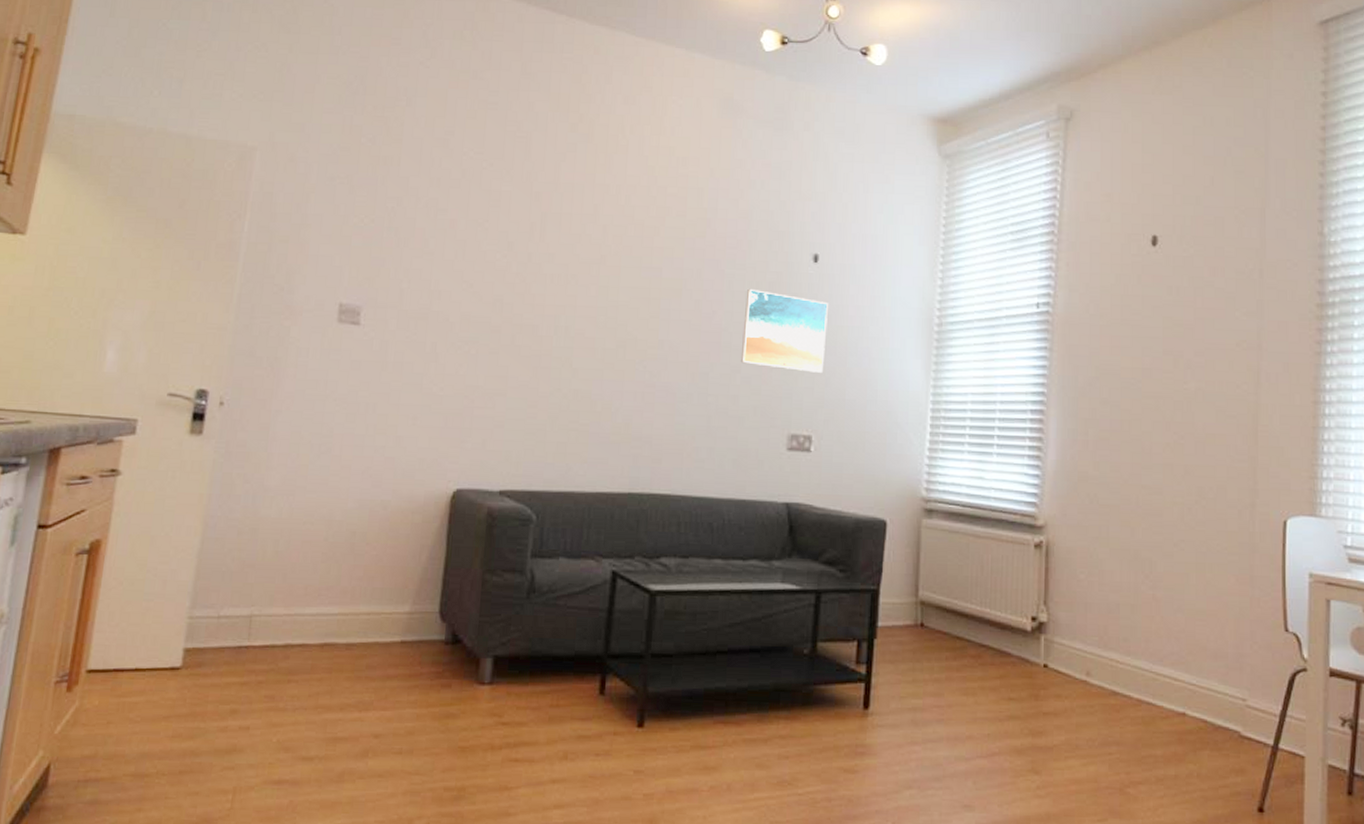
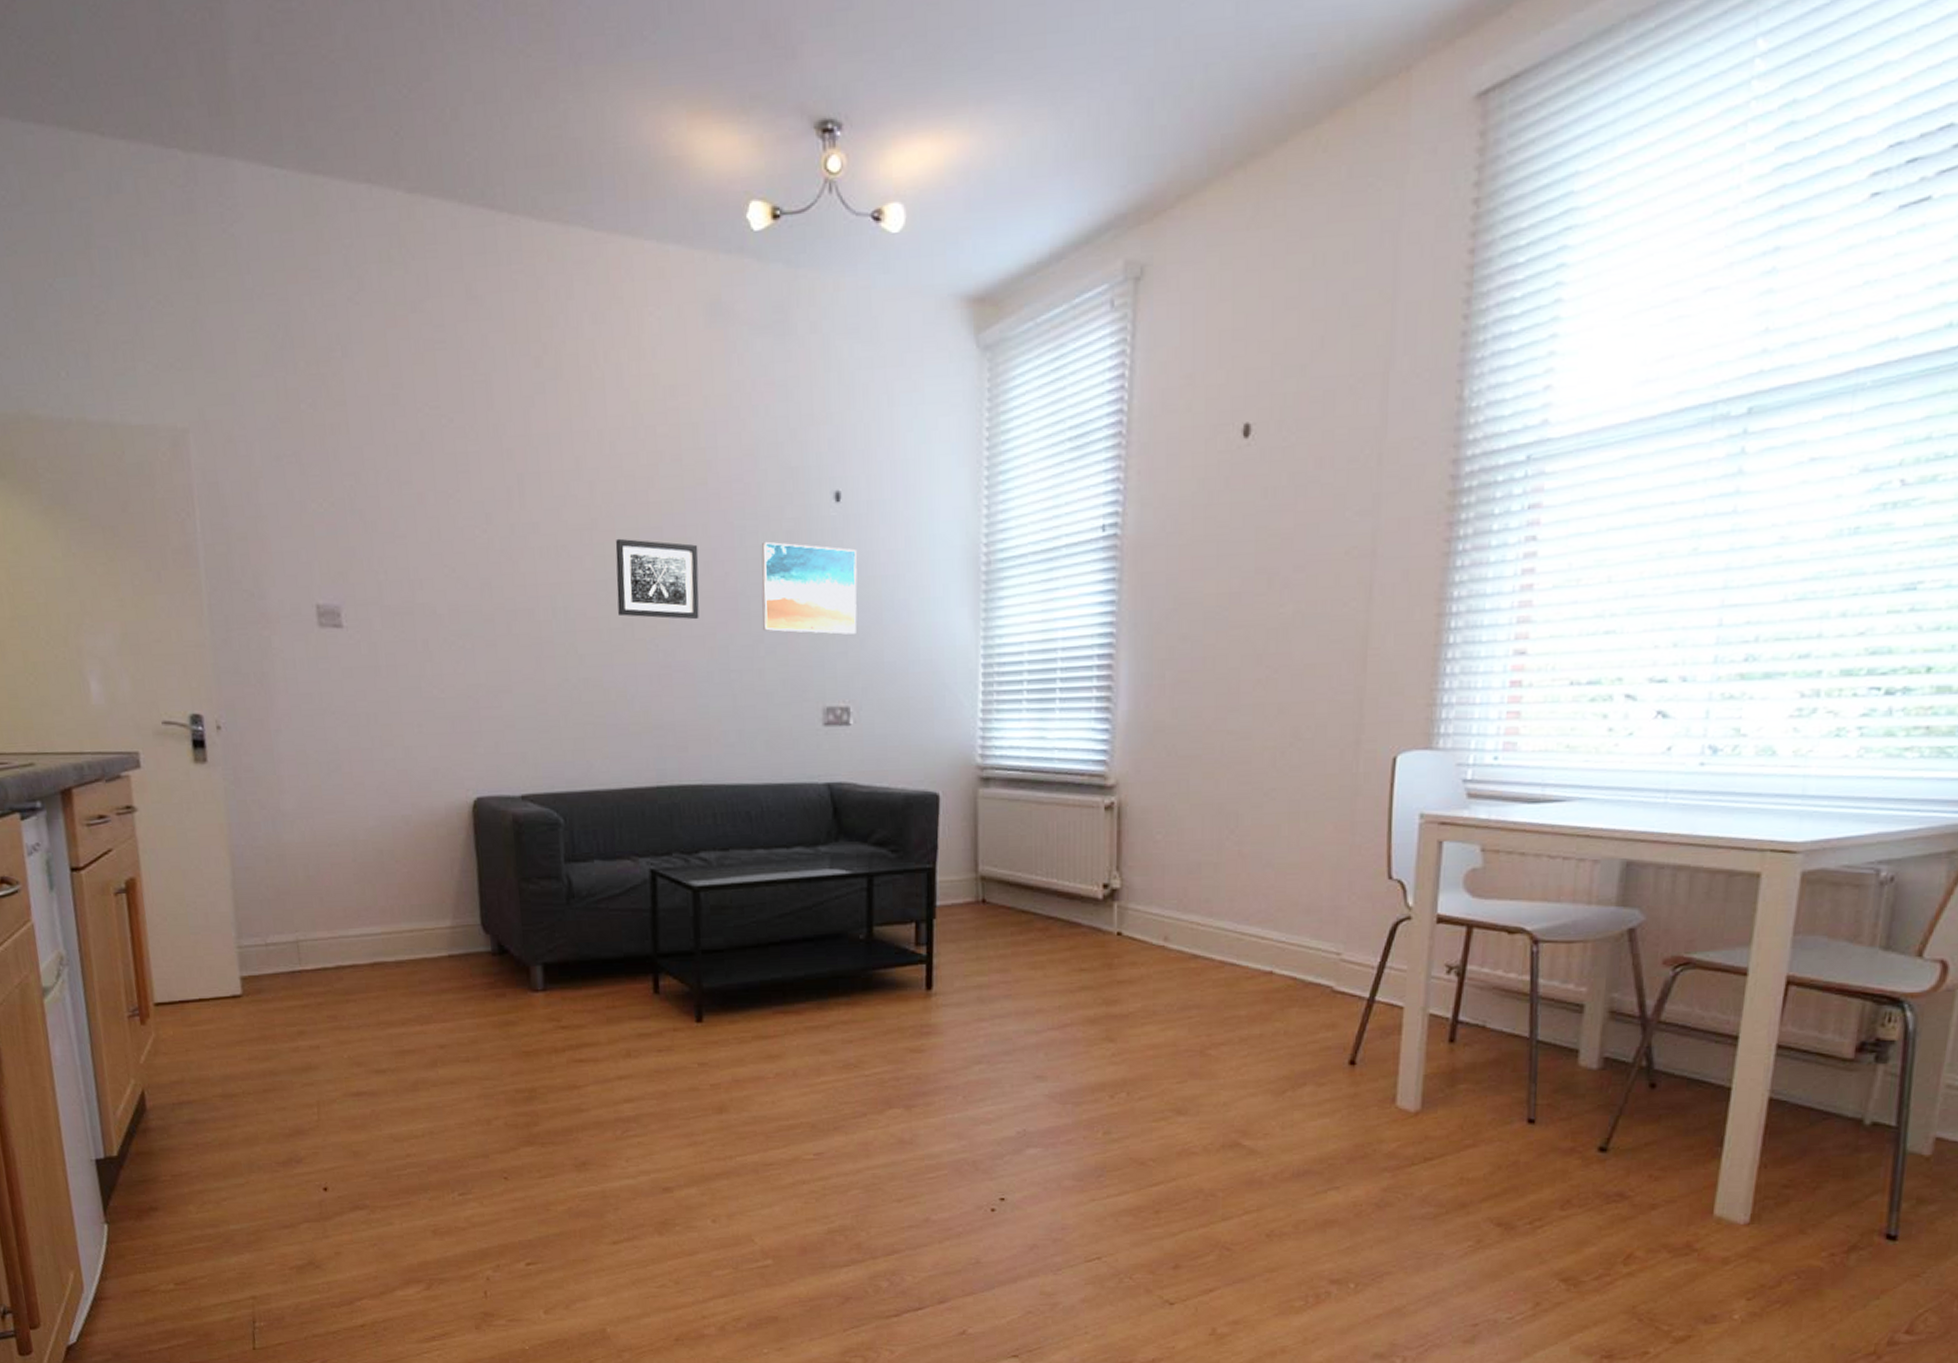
wall art: none [614,273,692,348] -> present [615,538,699,620]

